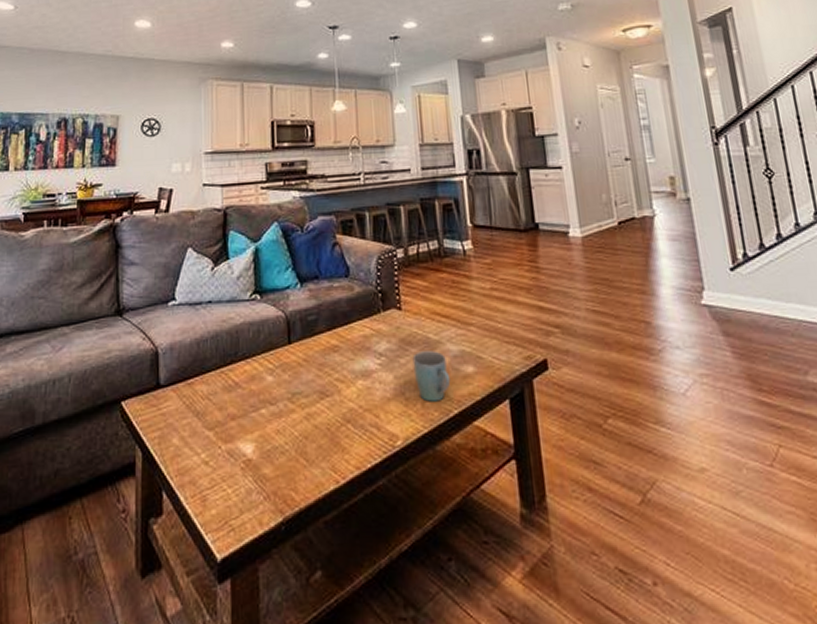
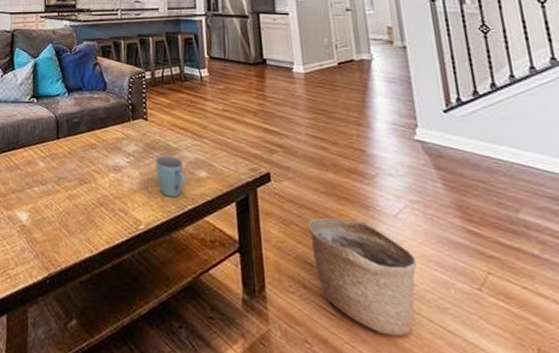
basket: none [590,404,708,532] -> present [307,217,417,337]

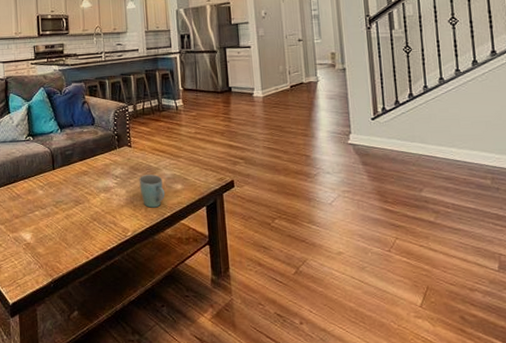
basket: present [307,217,417,337] -> none [263,210,345,292]

